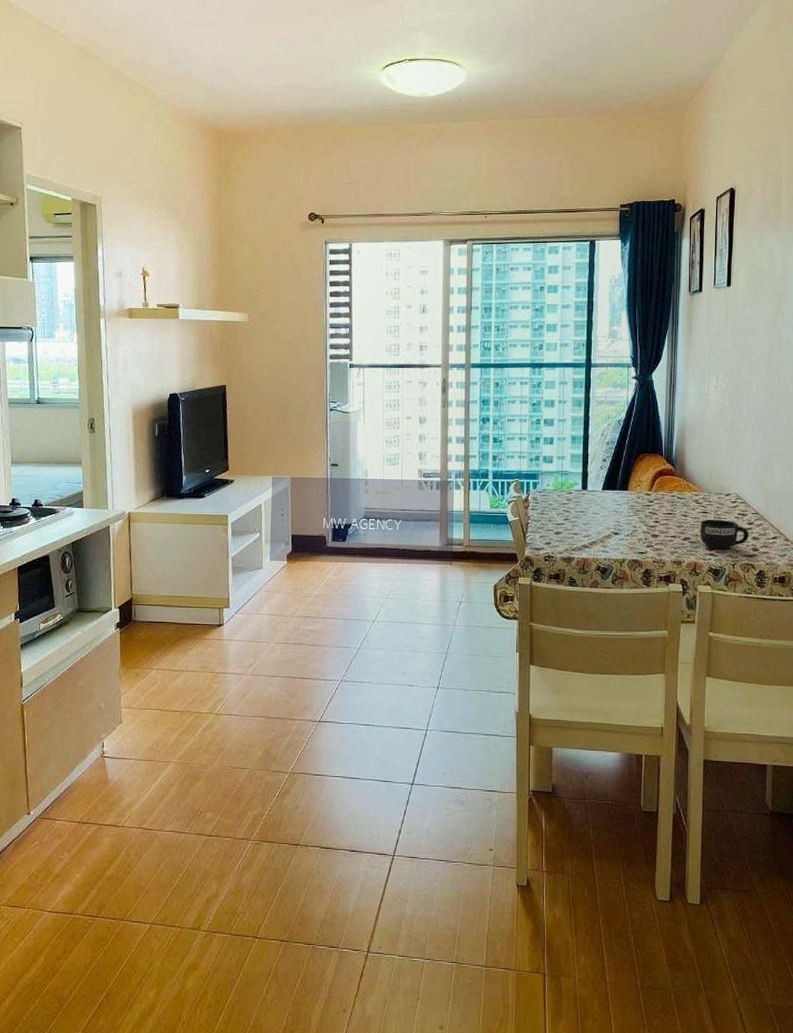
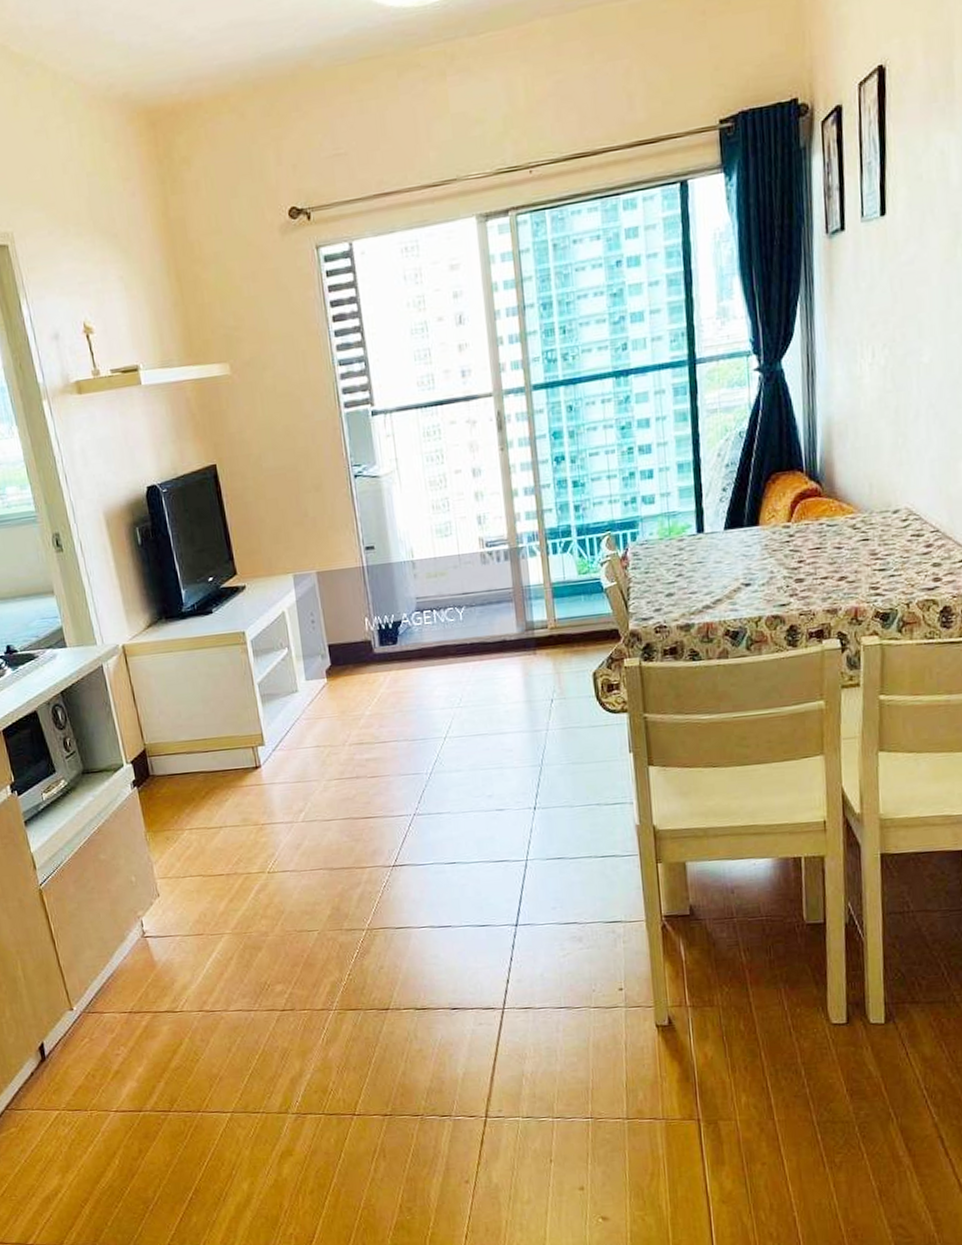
mug: present [699,519,749,550] -> none [859,546,928,587]

